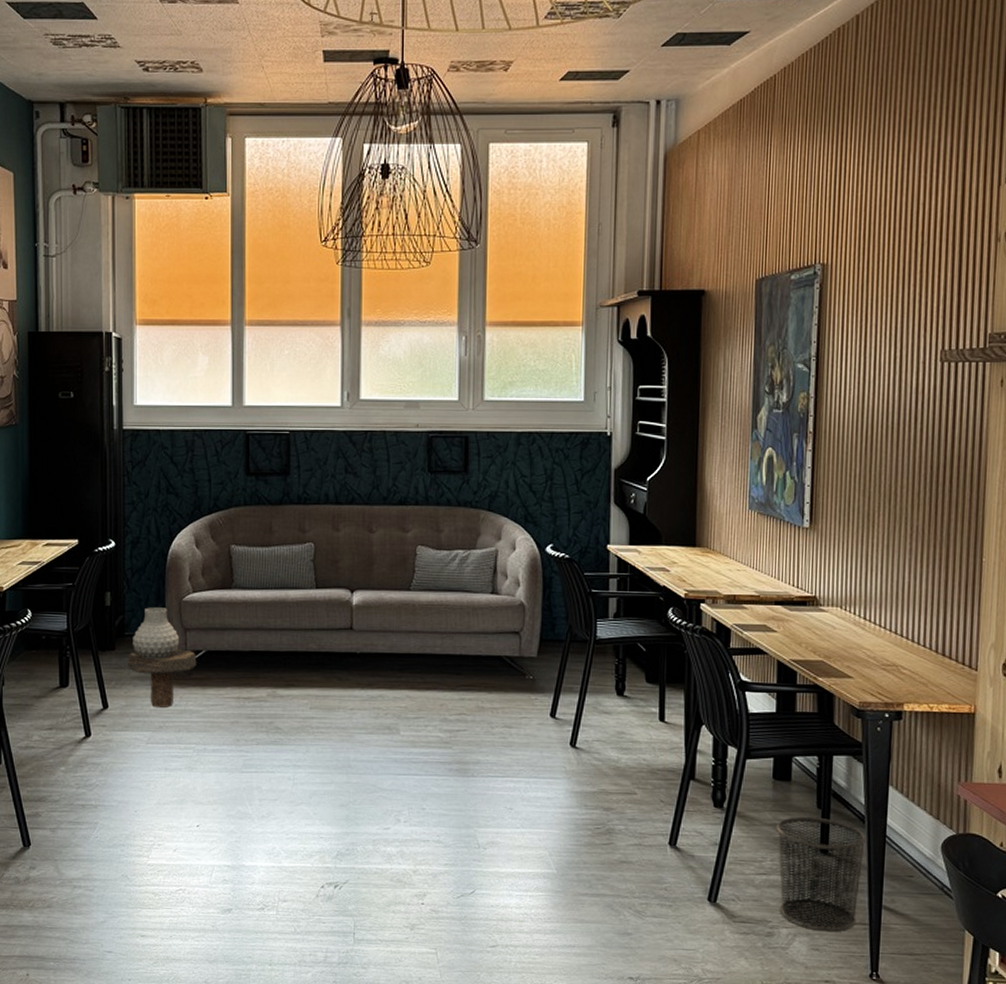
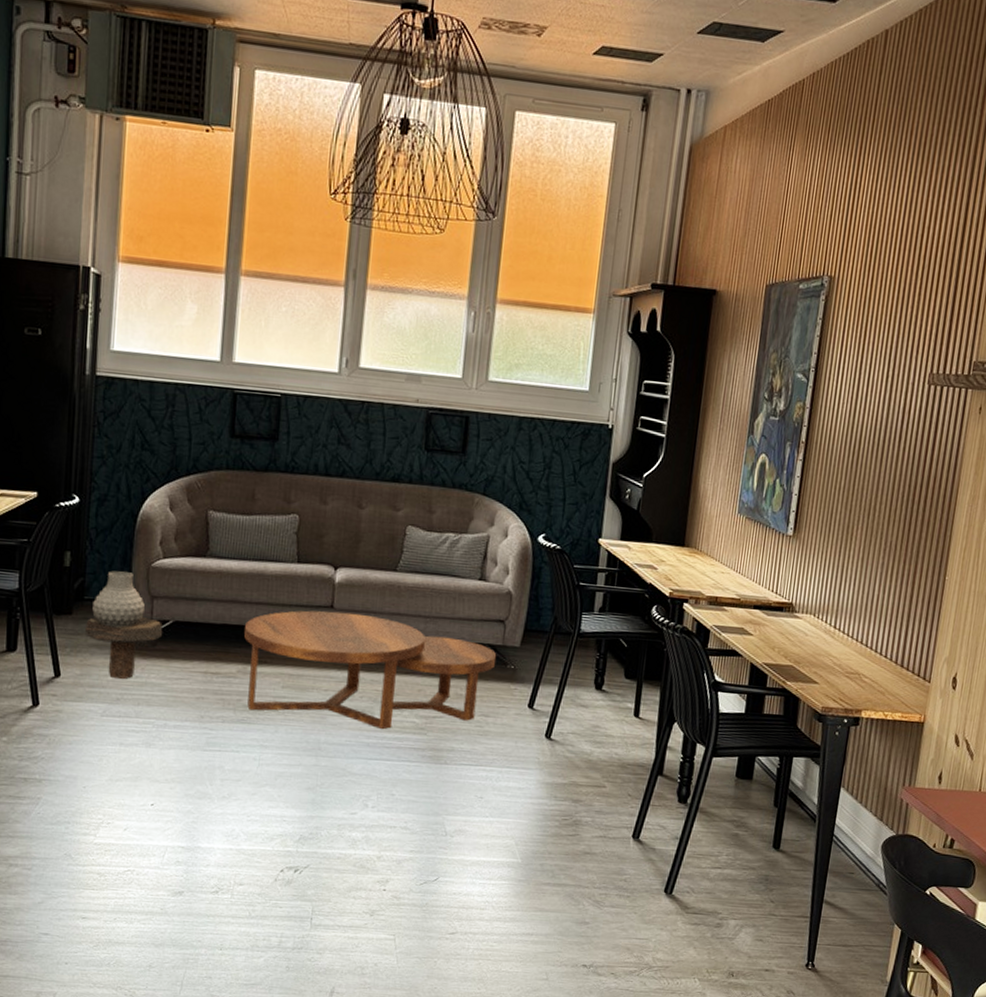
coffee table: none [272,633,515,745] -> present [244,610,497,730]
waste bin: present [776,816,867,932] -> none [729,814,816,924]

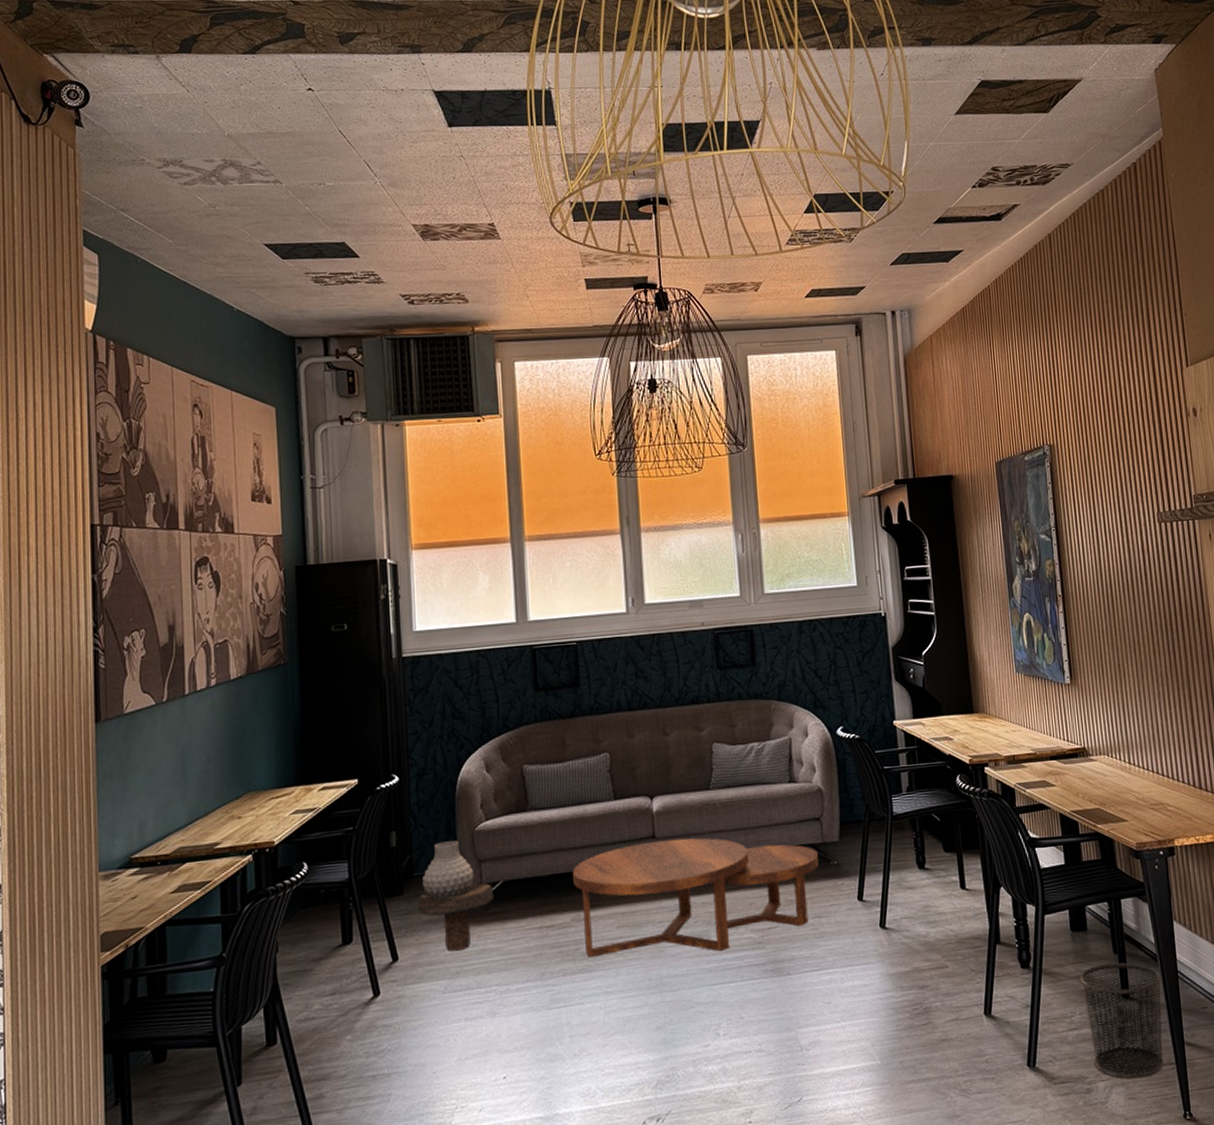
waste bin: none [729,814,816,924] -> present [1079,962,1164,1079]

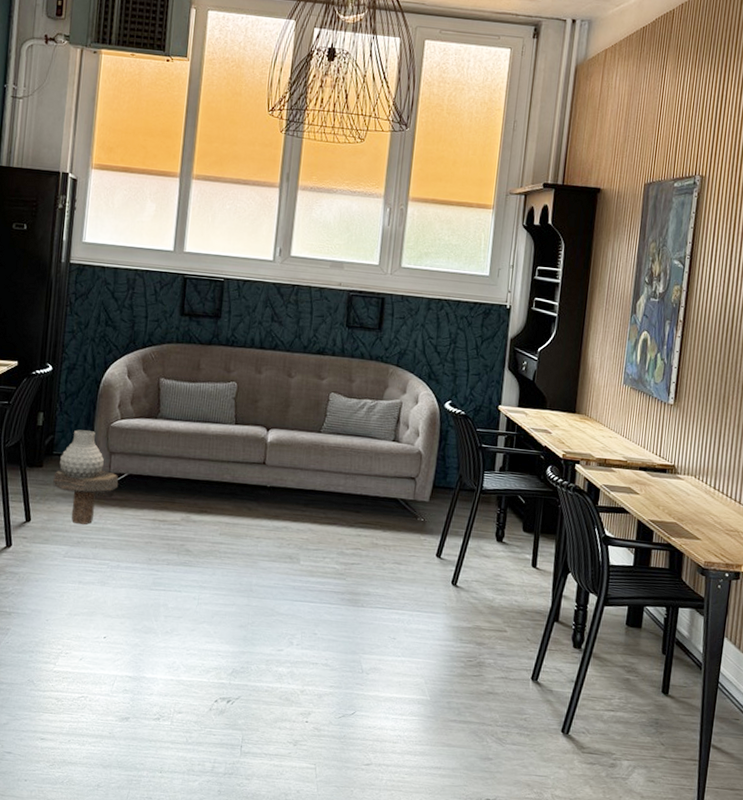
coffee table: present [573,838,819,958] -> none [188,466,408,575]
waste bin: present [1079,962,1164,1079] -> none [622,660,702,766]

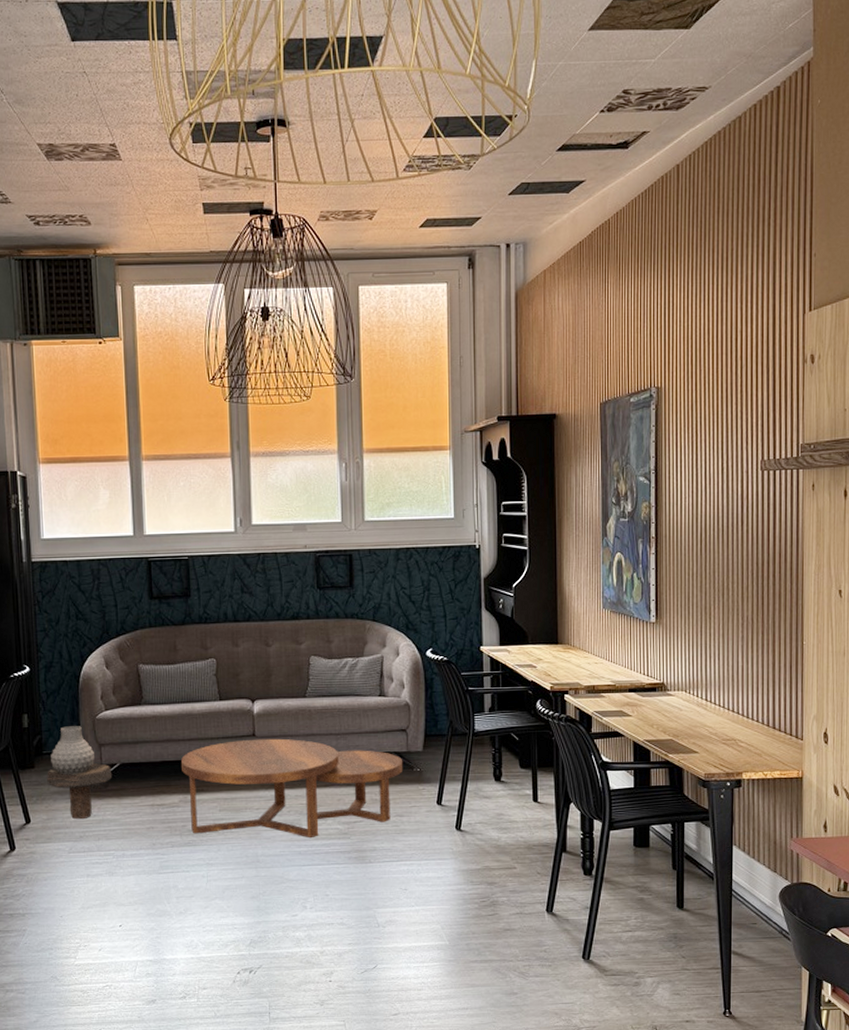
coffee table: none [188,466,408,575] -> present [181,738,403,839]

